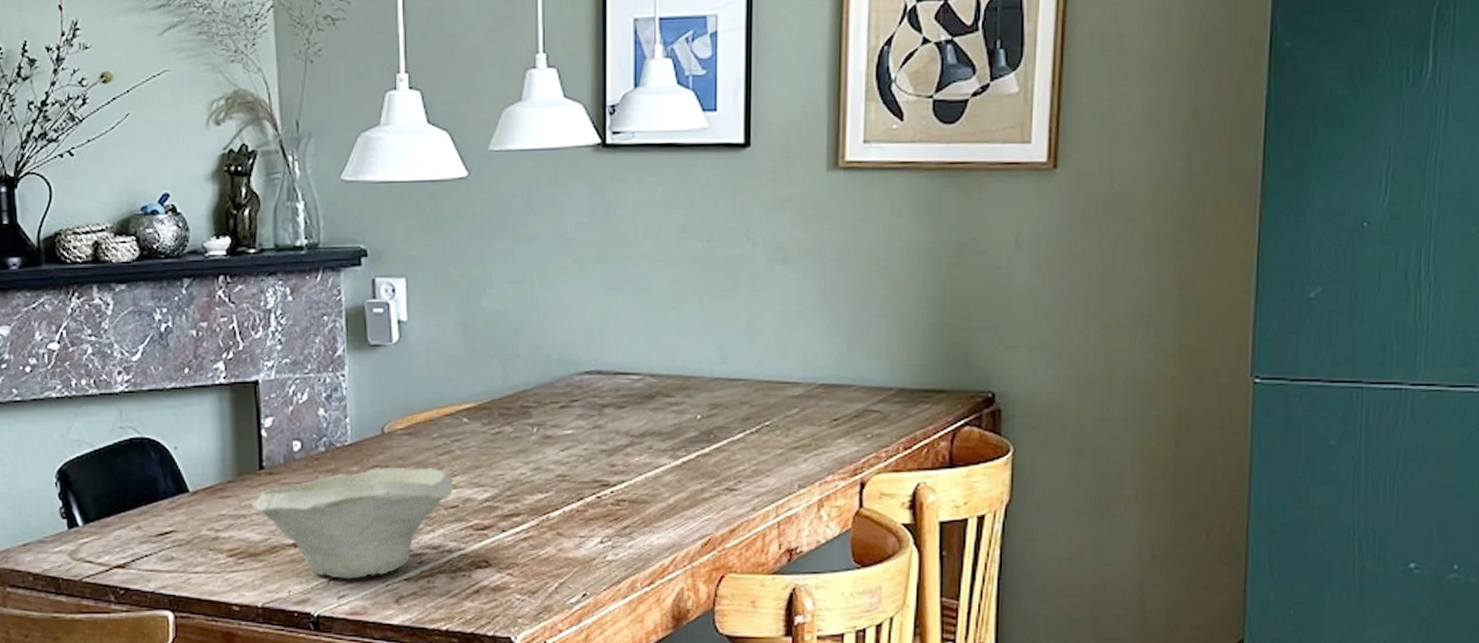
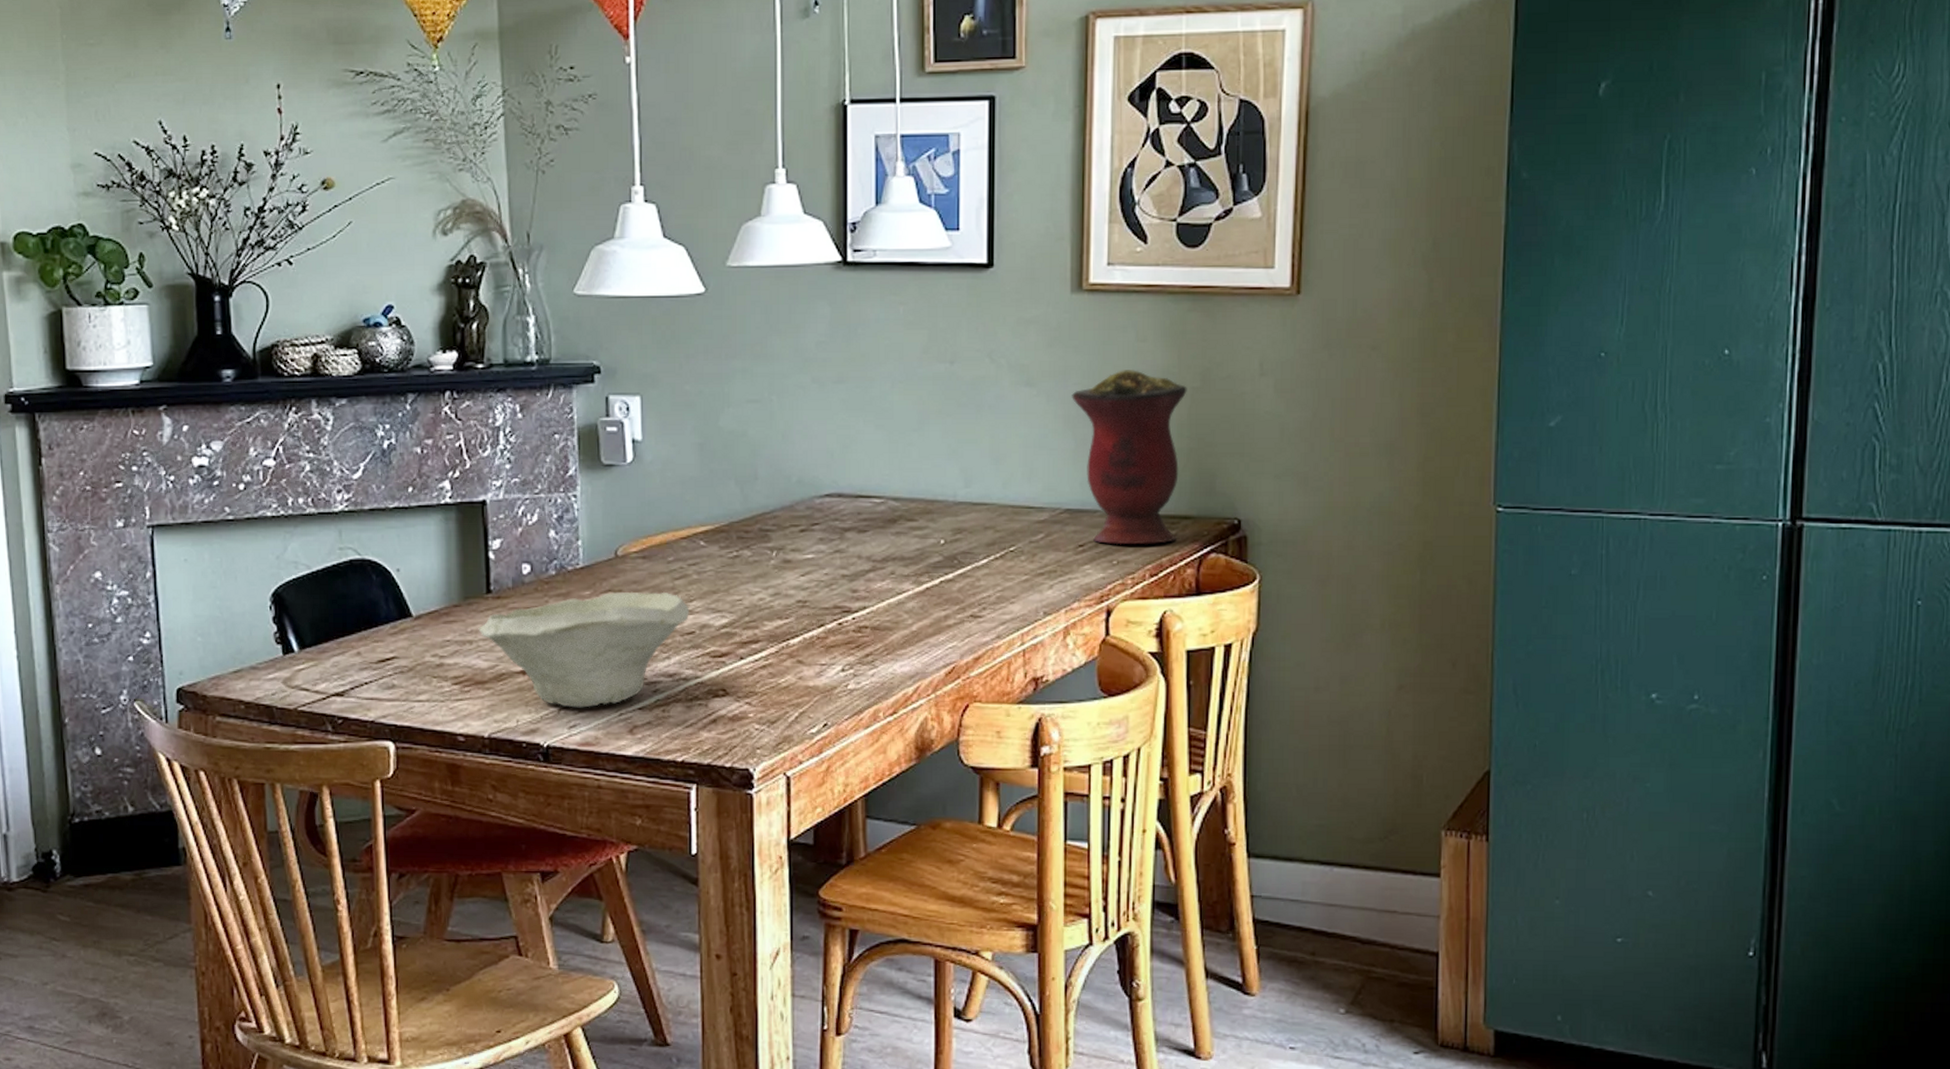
vase: none [827,246,942,419] -> present [1072,370,1187,545]

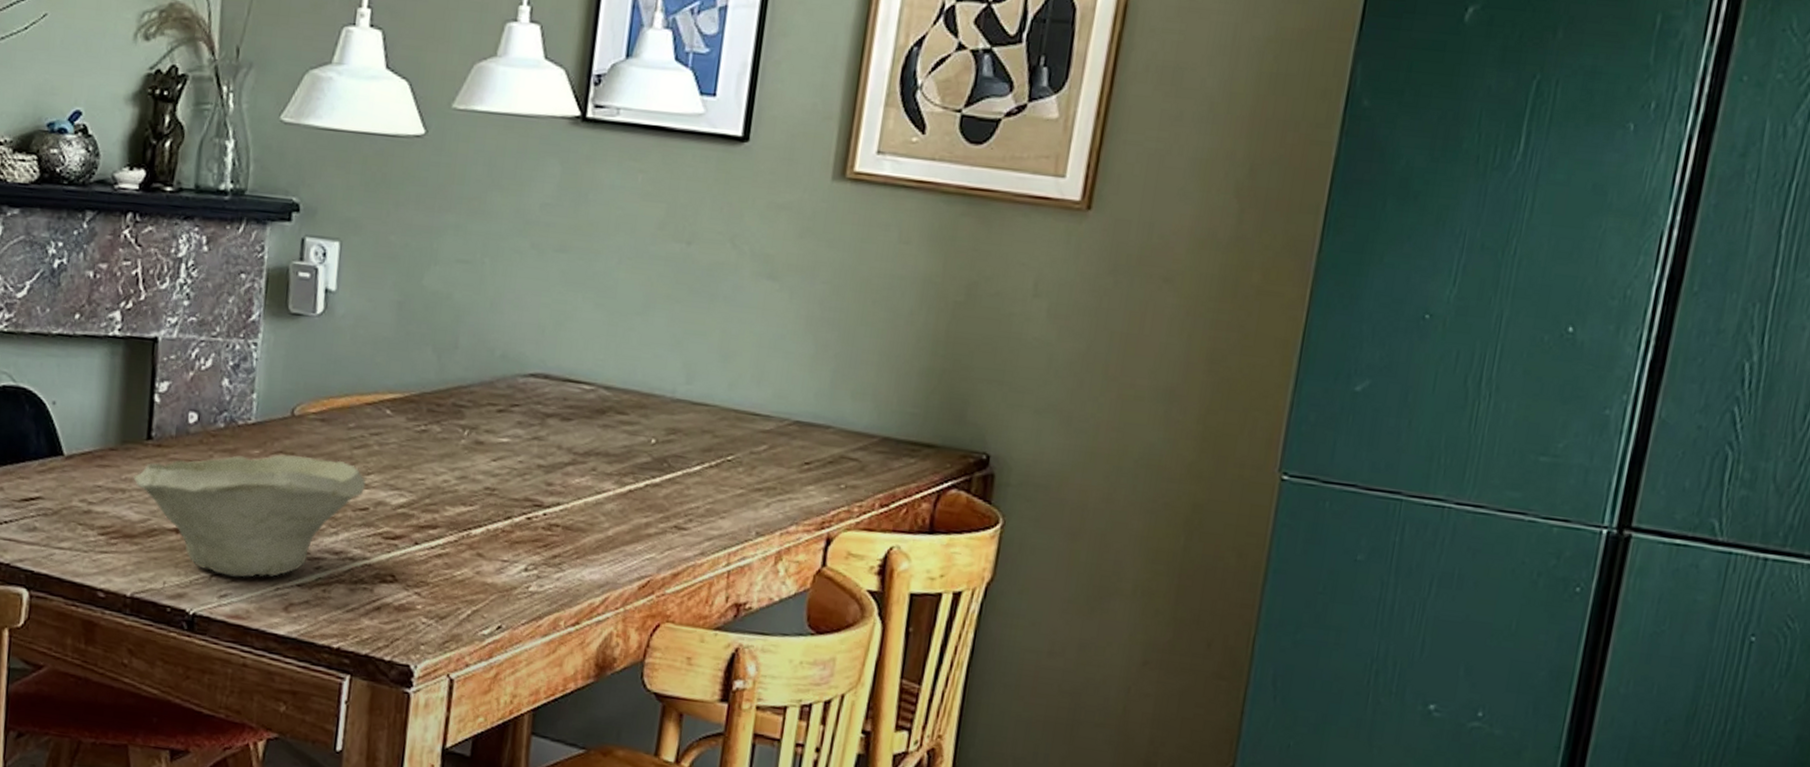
vase: present [1072,370,1187,545] -> none [818,273,949,472]

